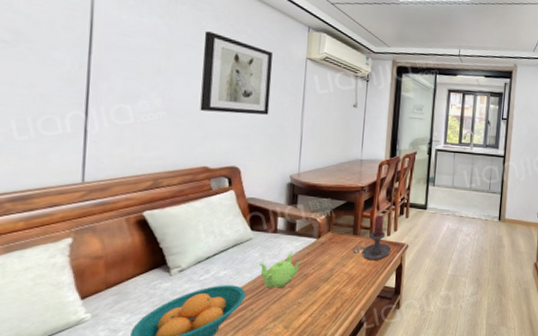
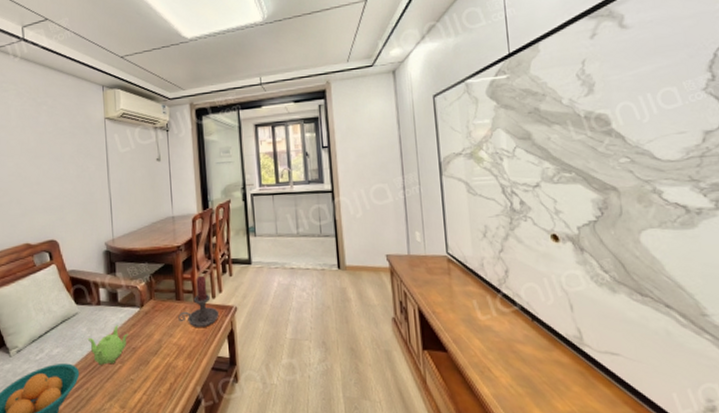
wall art: present [200,31,273,115] -> none [11,109,77,188]

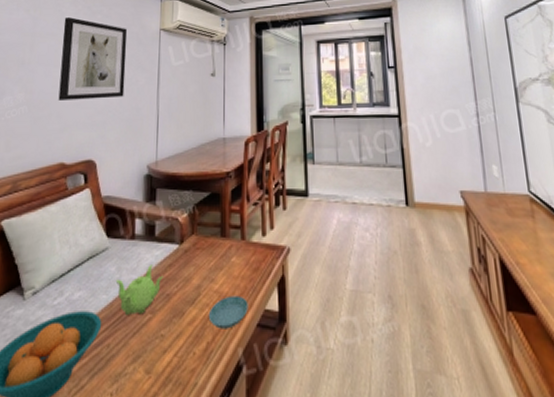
wall art: none [11,109,77,188] -> present [58,17,127,100]
saucer: none [169,346,204,373] -> present [208,295,248,329]
candle holder: present [178,275,220,327] -> none [222,207,270,271]

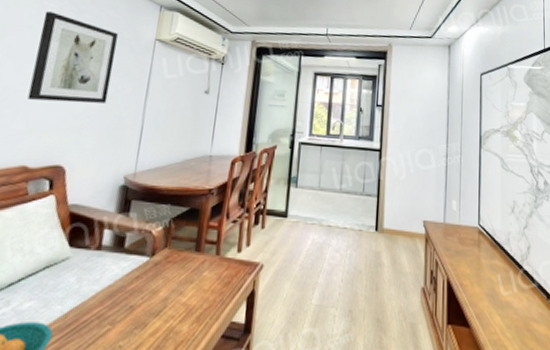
teapot: present [115,265,163,315] -> none [73,276,128,326]
saucer: present [208,295,248,329] -> none [172,308,215,340]

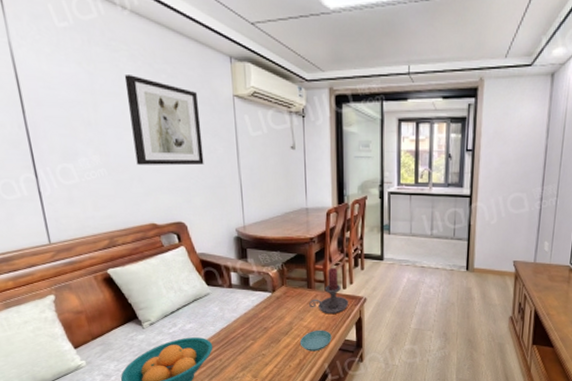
saucer: none [172,308,215,340] -> present [299,330,332,352]
candle holder: none [193,224,243,285] -> present [309,267,349,314]

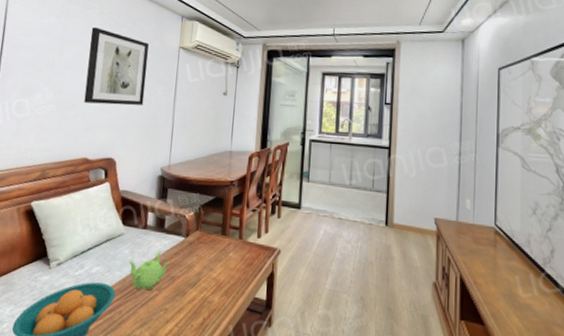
teapot: none [219,307,260,341] -> present [128,251,169,291]
saucer: present [299,330,332,352] -> none [206,283,241,310]
candle holder: present [309,267,349,314] -> none [221,213,263,266]

